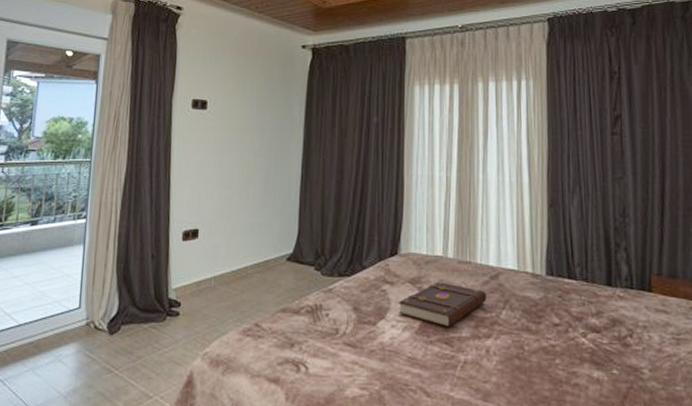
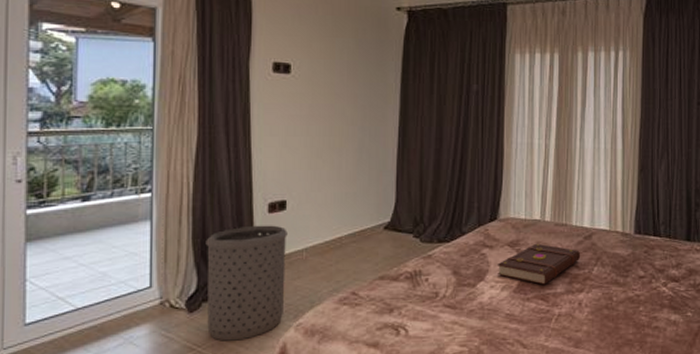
laundry basket: none [124,252,199,366] -> present [205,225,288,341]

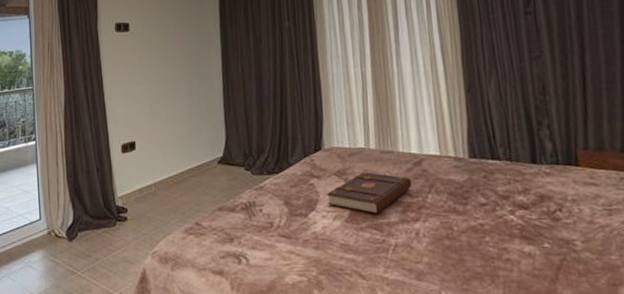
laundry basket: present [205,225,288,341] -> none [77,163,141,267]

